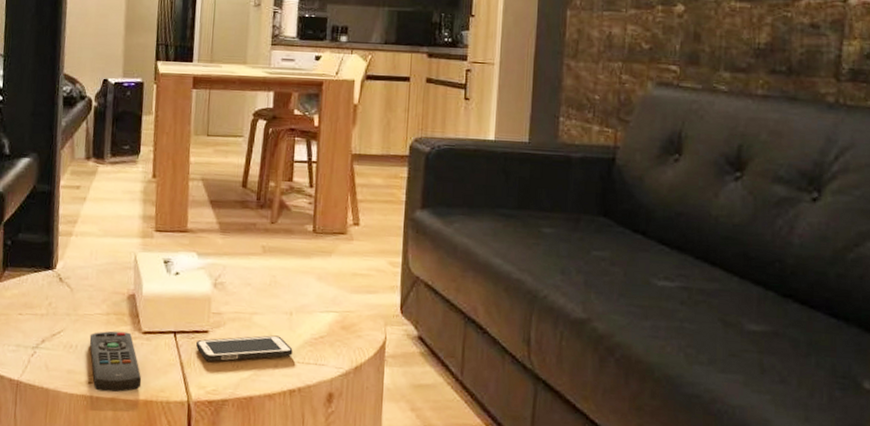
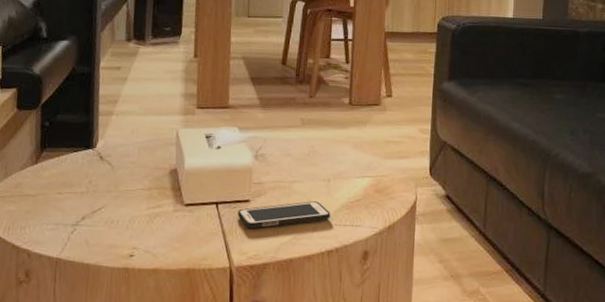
remote control: present [89,330,142,393] -> none [131,204,184,264]

